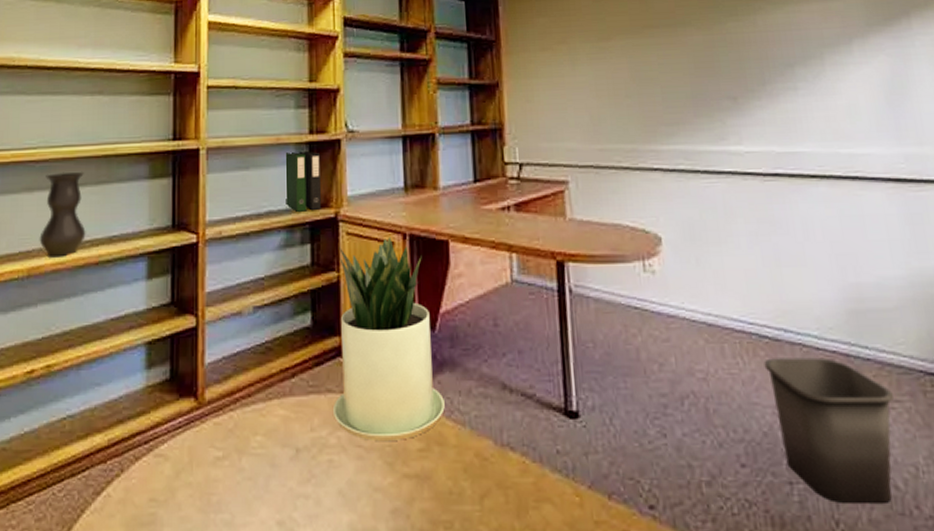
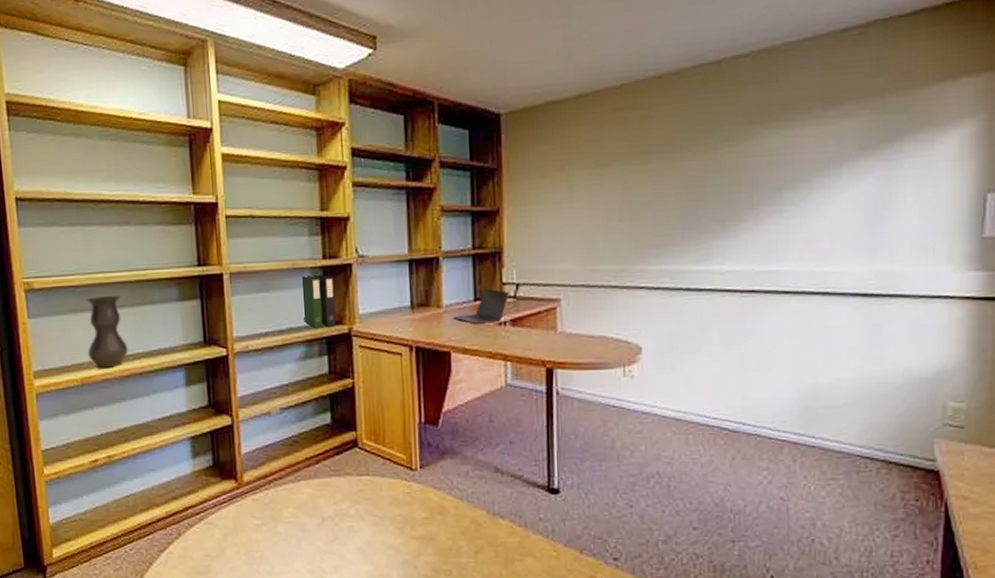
planter: present [333,237,445,441] -> none [352,349,446,512]
laptop: none [451,168,513,209] -> present [453,288,510,324]
waste bin: present [763,357,895,503] -> none [722,445,831,555]

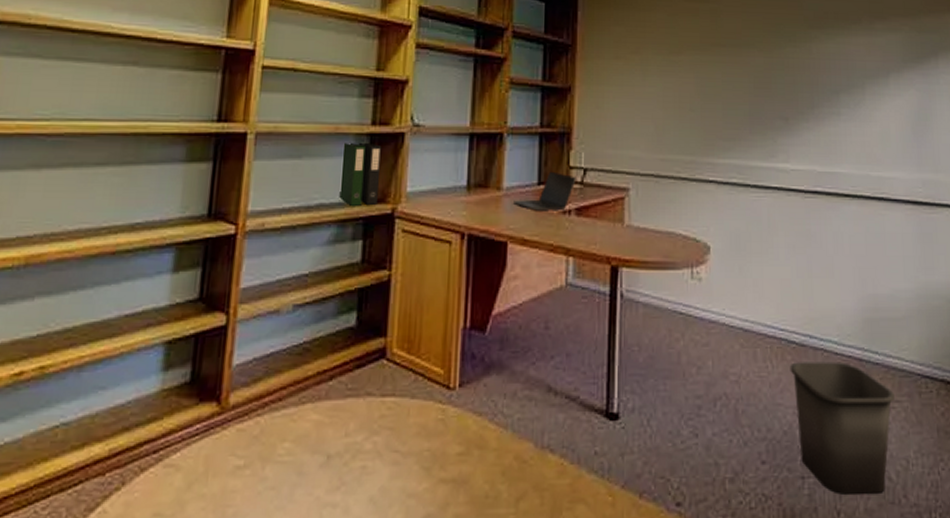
vase: present [86,295,128,369] -> none [43,149,108,245]
waste bin: none [722,445,831,555] -> present [790,361,896,495]

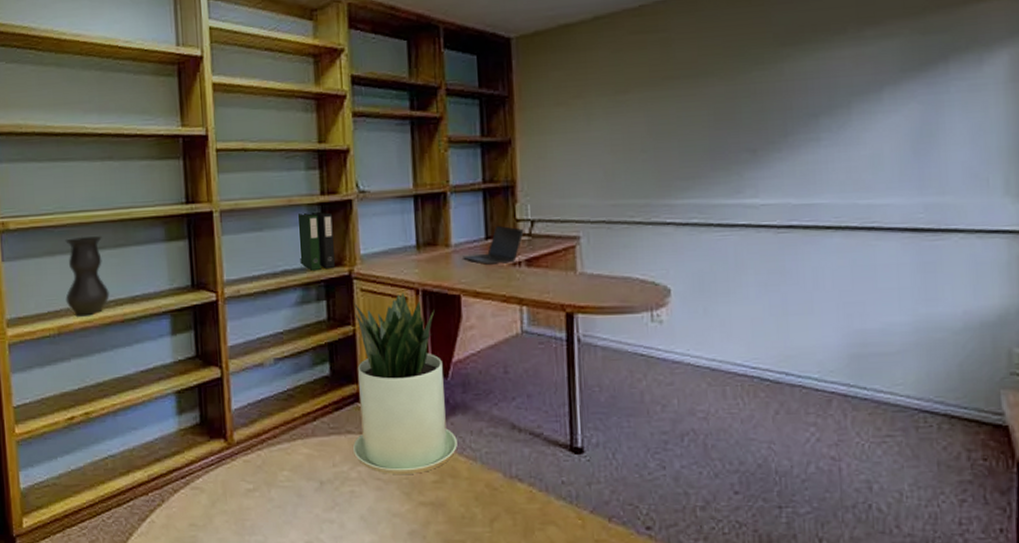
vase: none [43,149,108,245] -> present [65,236,110,317]
planter: none [371,236,489,445] -> present [353,293,457,474]
waste bin: present [790,361,896,495] -> none [763,398,887,523]

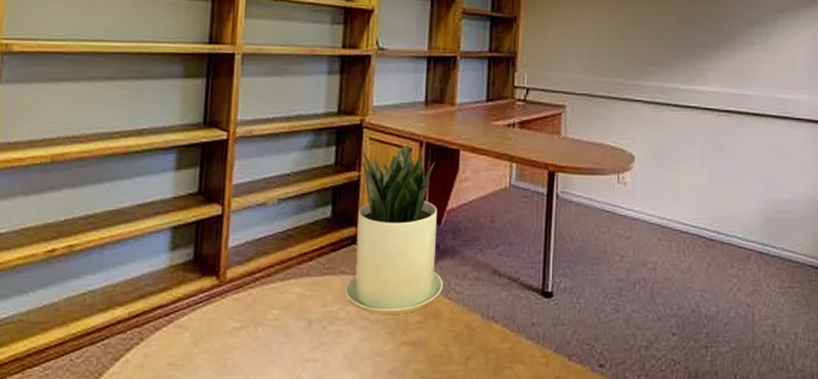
vase: present [65,236,110,317] -> none [65,65,116,146]
binder: present [298,211,335,270] -> none [315,62,352,117]
laptop: present [463,225,524,265] -> none [465,90,520,124]

